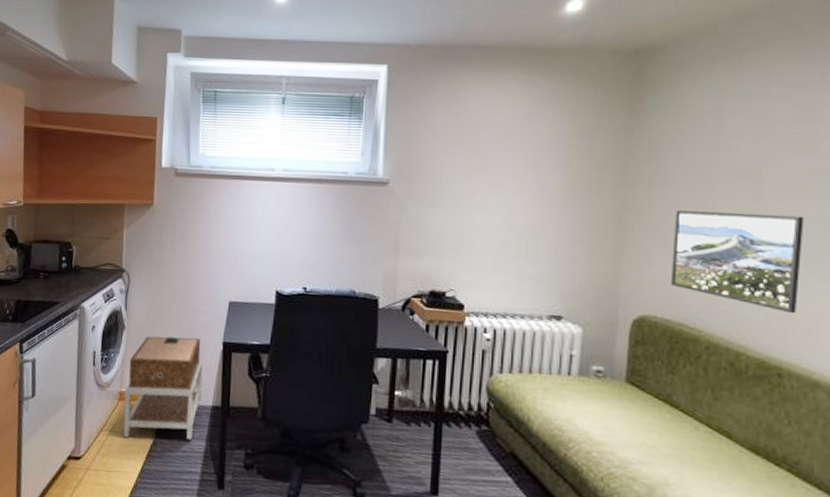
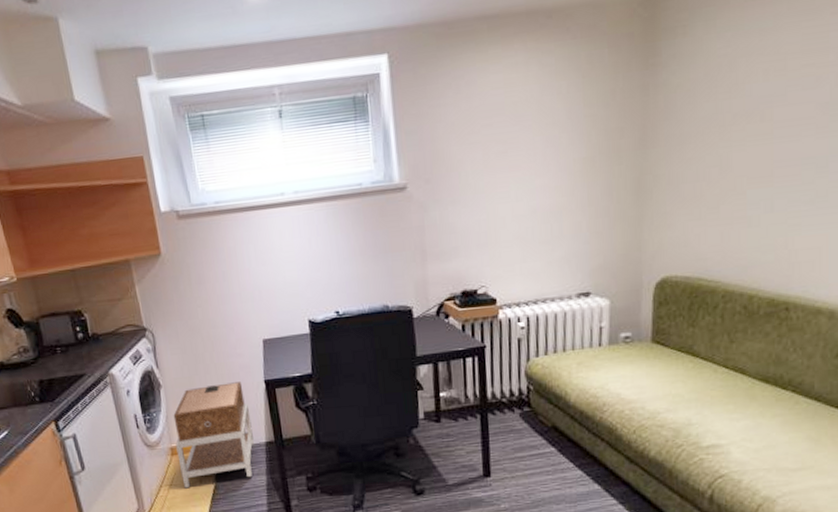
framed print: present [670,210,804,314] -> none [689,152,812,250]

